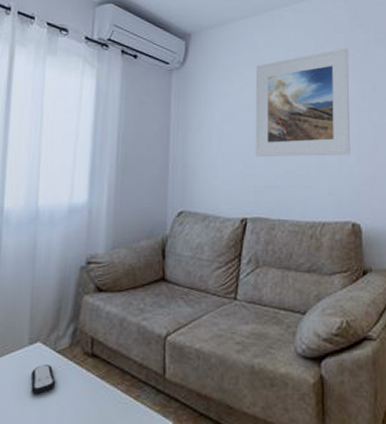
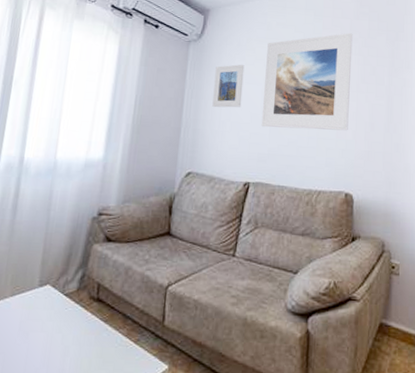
remote control: present [30,365,56,394] -> none [38,306,62,333]
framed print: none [201,91,233,140] -> present [212,64,245,108]

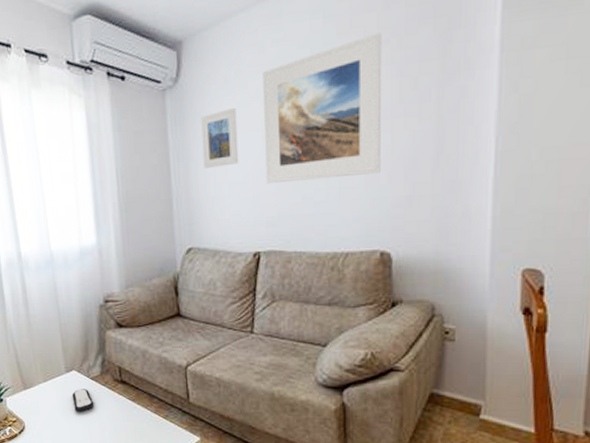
remote control: none [38,306,62,333] -> present [72,389,94,412]

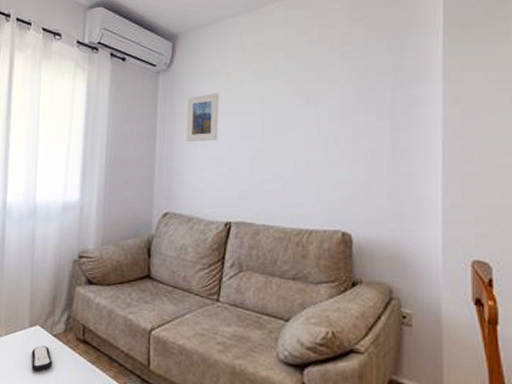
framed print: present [263,32,382,185] -> none [240,45,345,161]

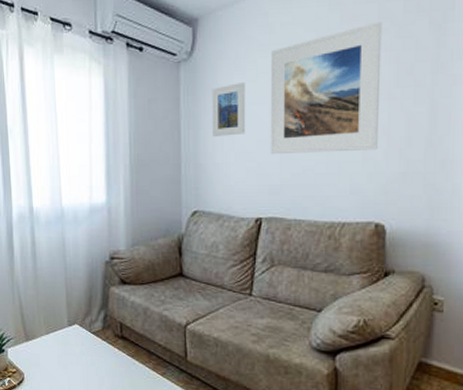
remote control: present [31,346,53,371] -> none [72,343,94,366]
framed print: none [240,45,345,161] -> present [270,21,382,155]

